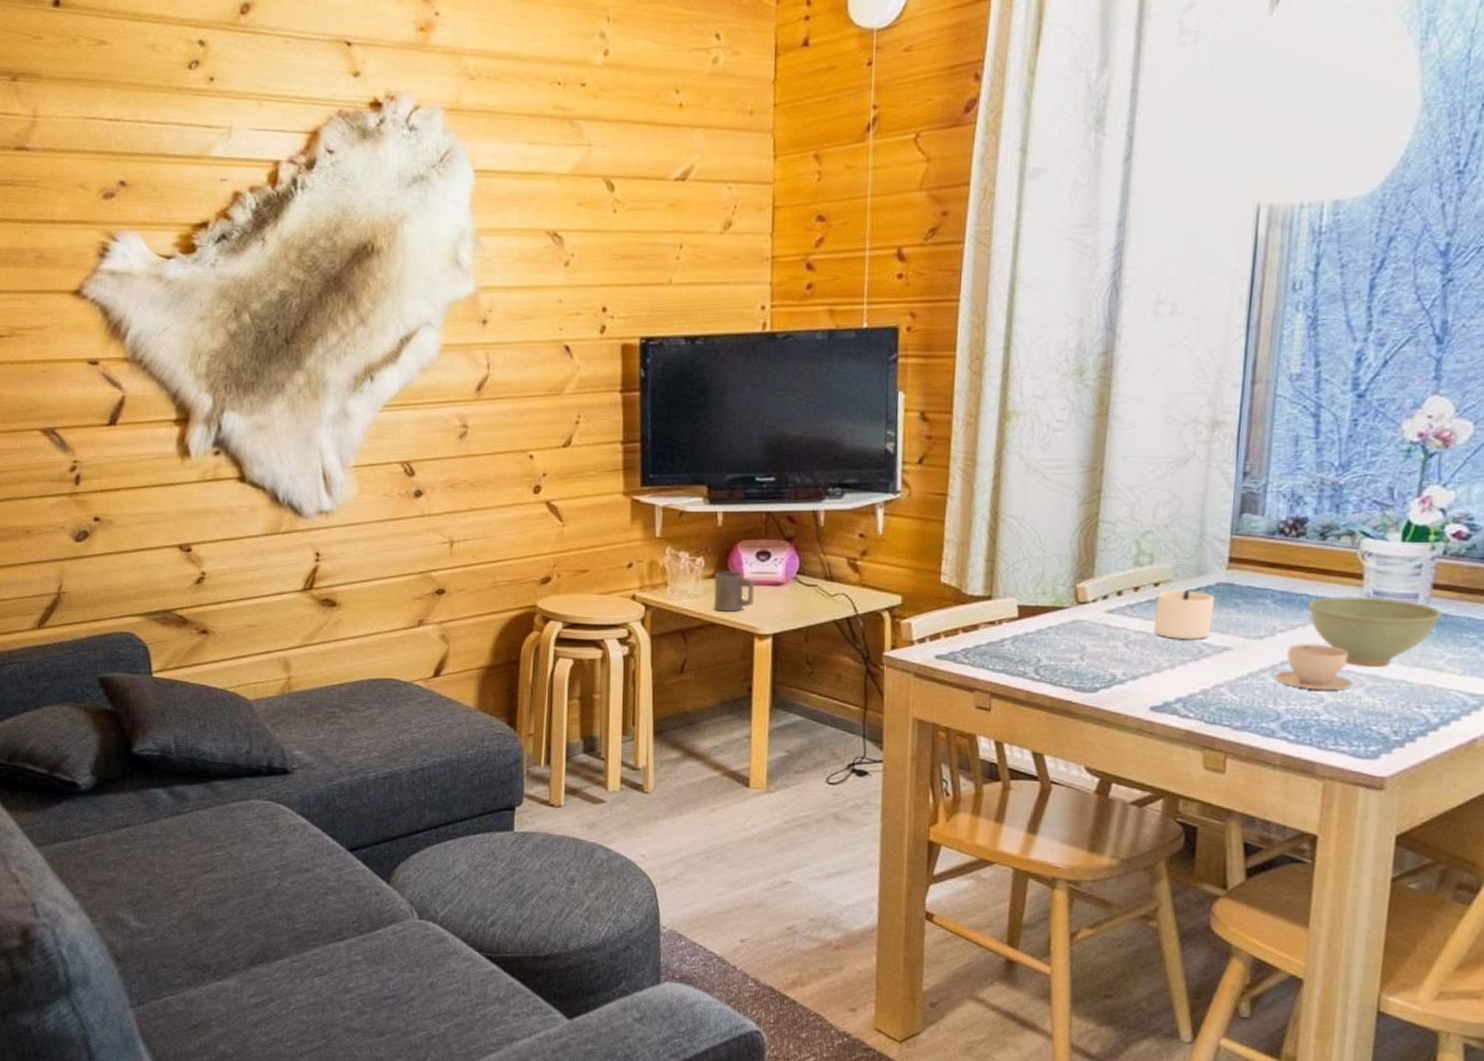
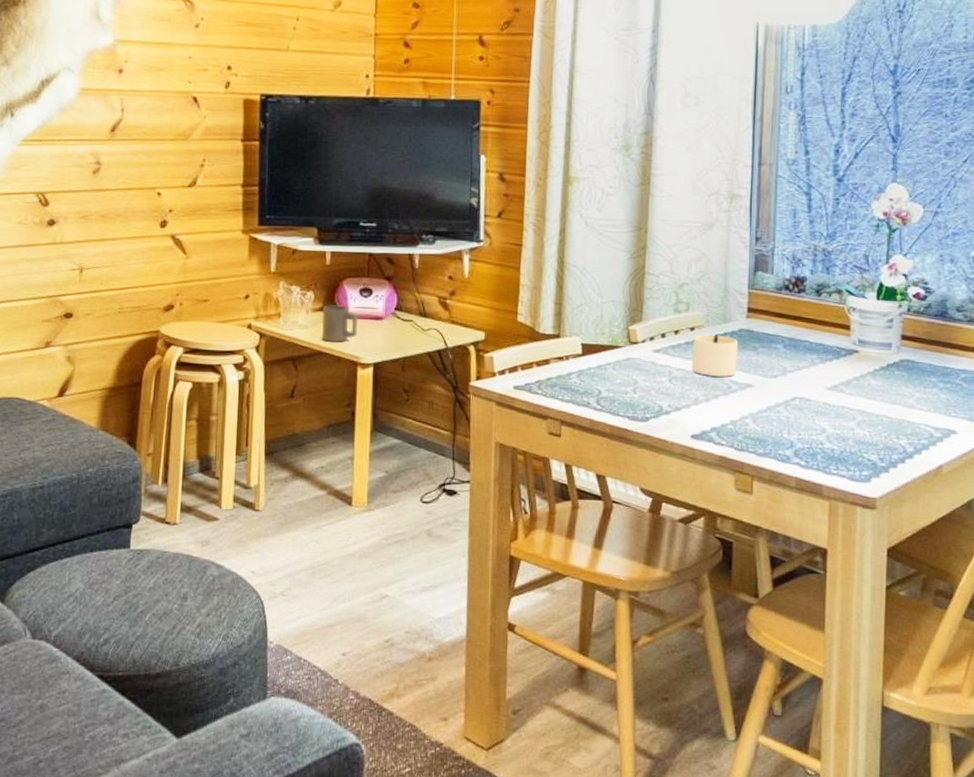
teacup: present [1275,644,1352,691] -> none [788,383,847,423]
bowl: present [1307,596,1442,666] -> none [809,343,910,403]

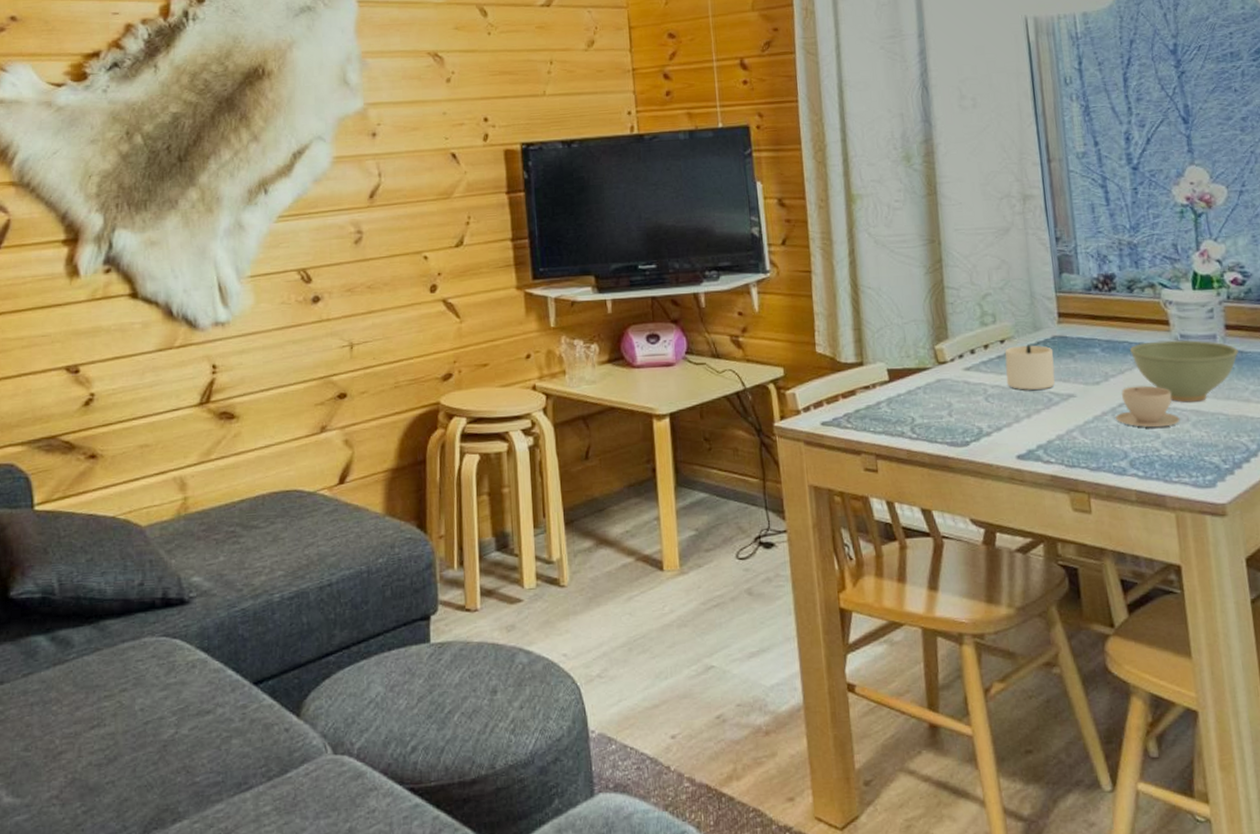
mug: present [322,305,358,343] -> none [609,355,648,396]
teacup: none [788,383,847,423] -> present [1116,385,1180,428]
bowl: none [809,343,910,403] -> present [1129,340,1238,402]

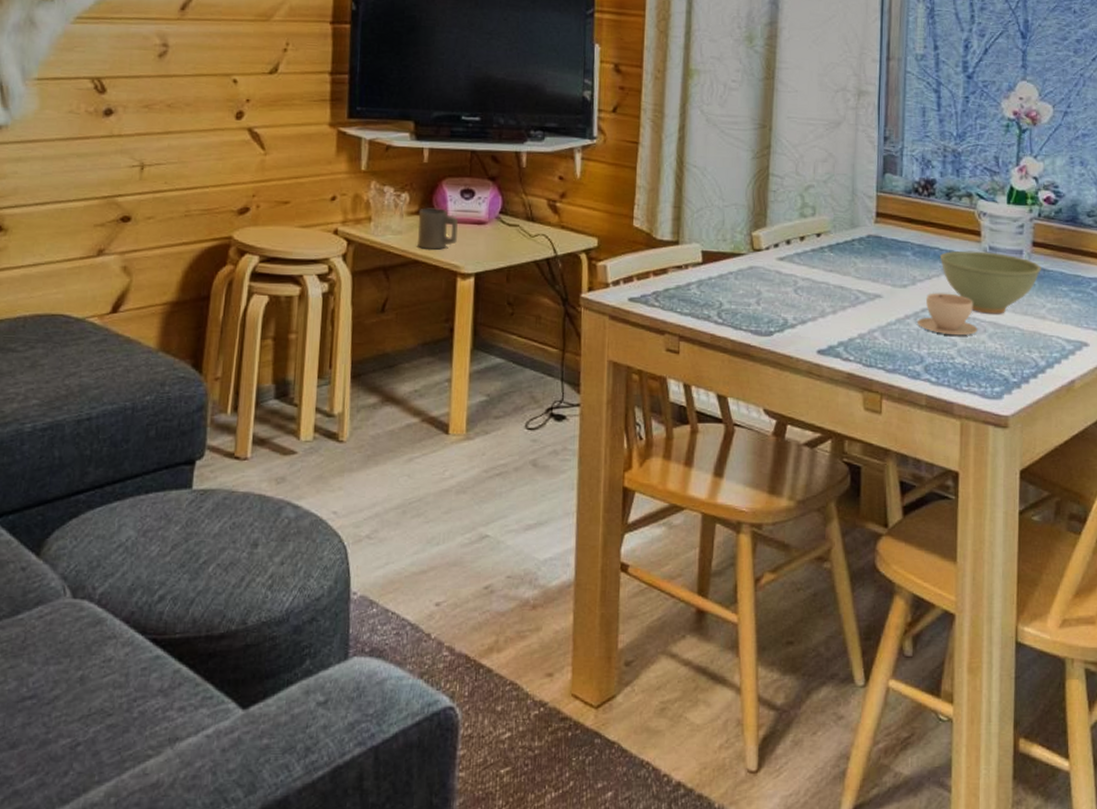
mug: none [609,355,648,396] -> present [417,208,458,251]
candle: present [1004,344,1056,390] -> none [817,240,867,287]

